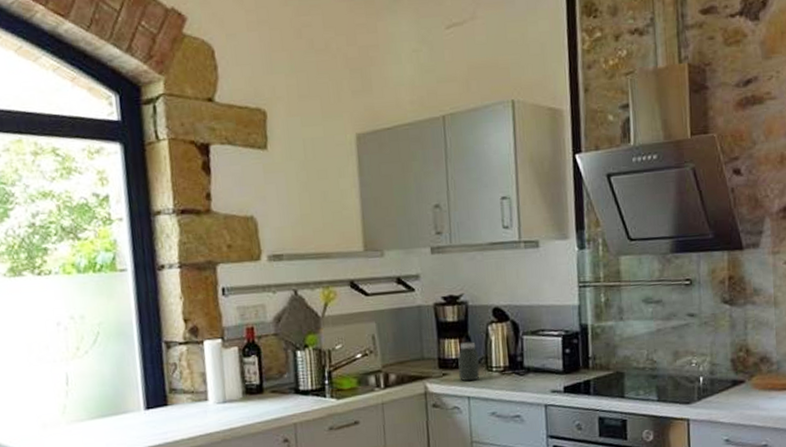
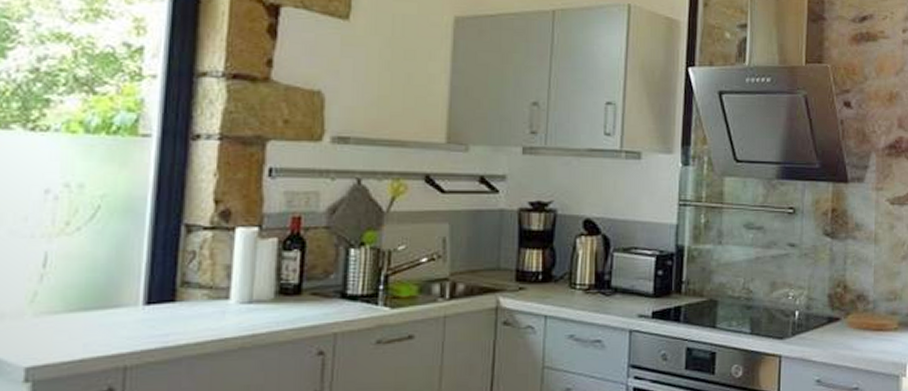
jar: present [457,342,480,382] -> none [537,254,563,298]

